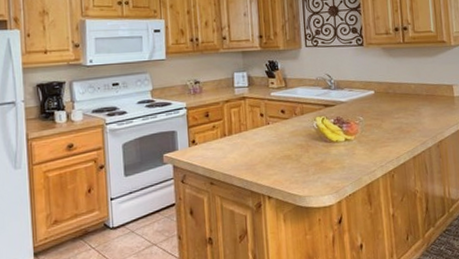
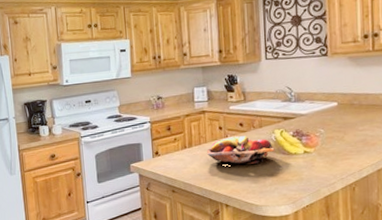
fruit basket: none [247,123,317,153] -> present [206,136,275,164]

